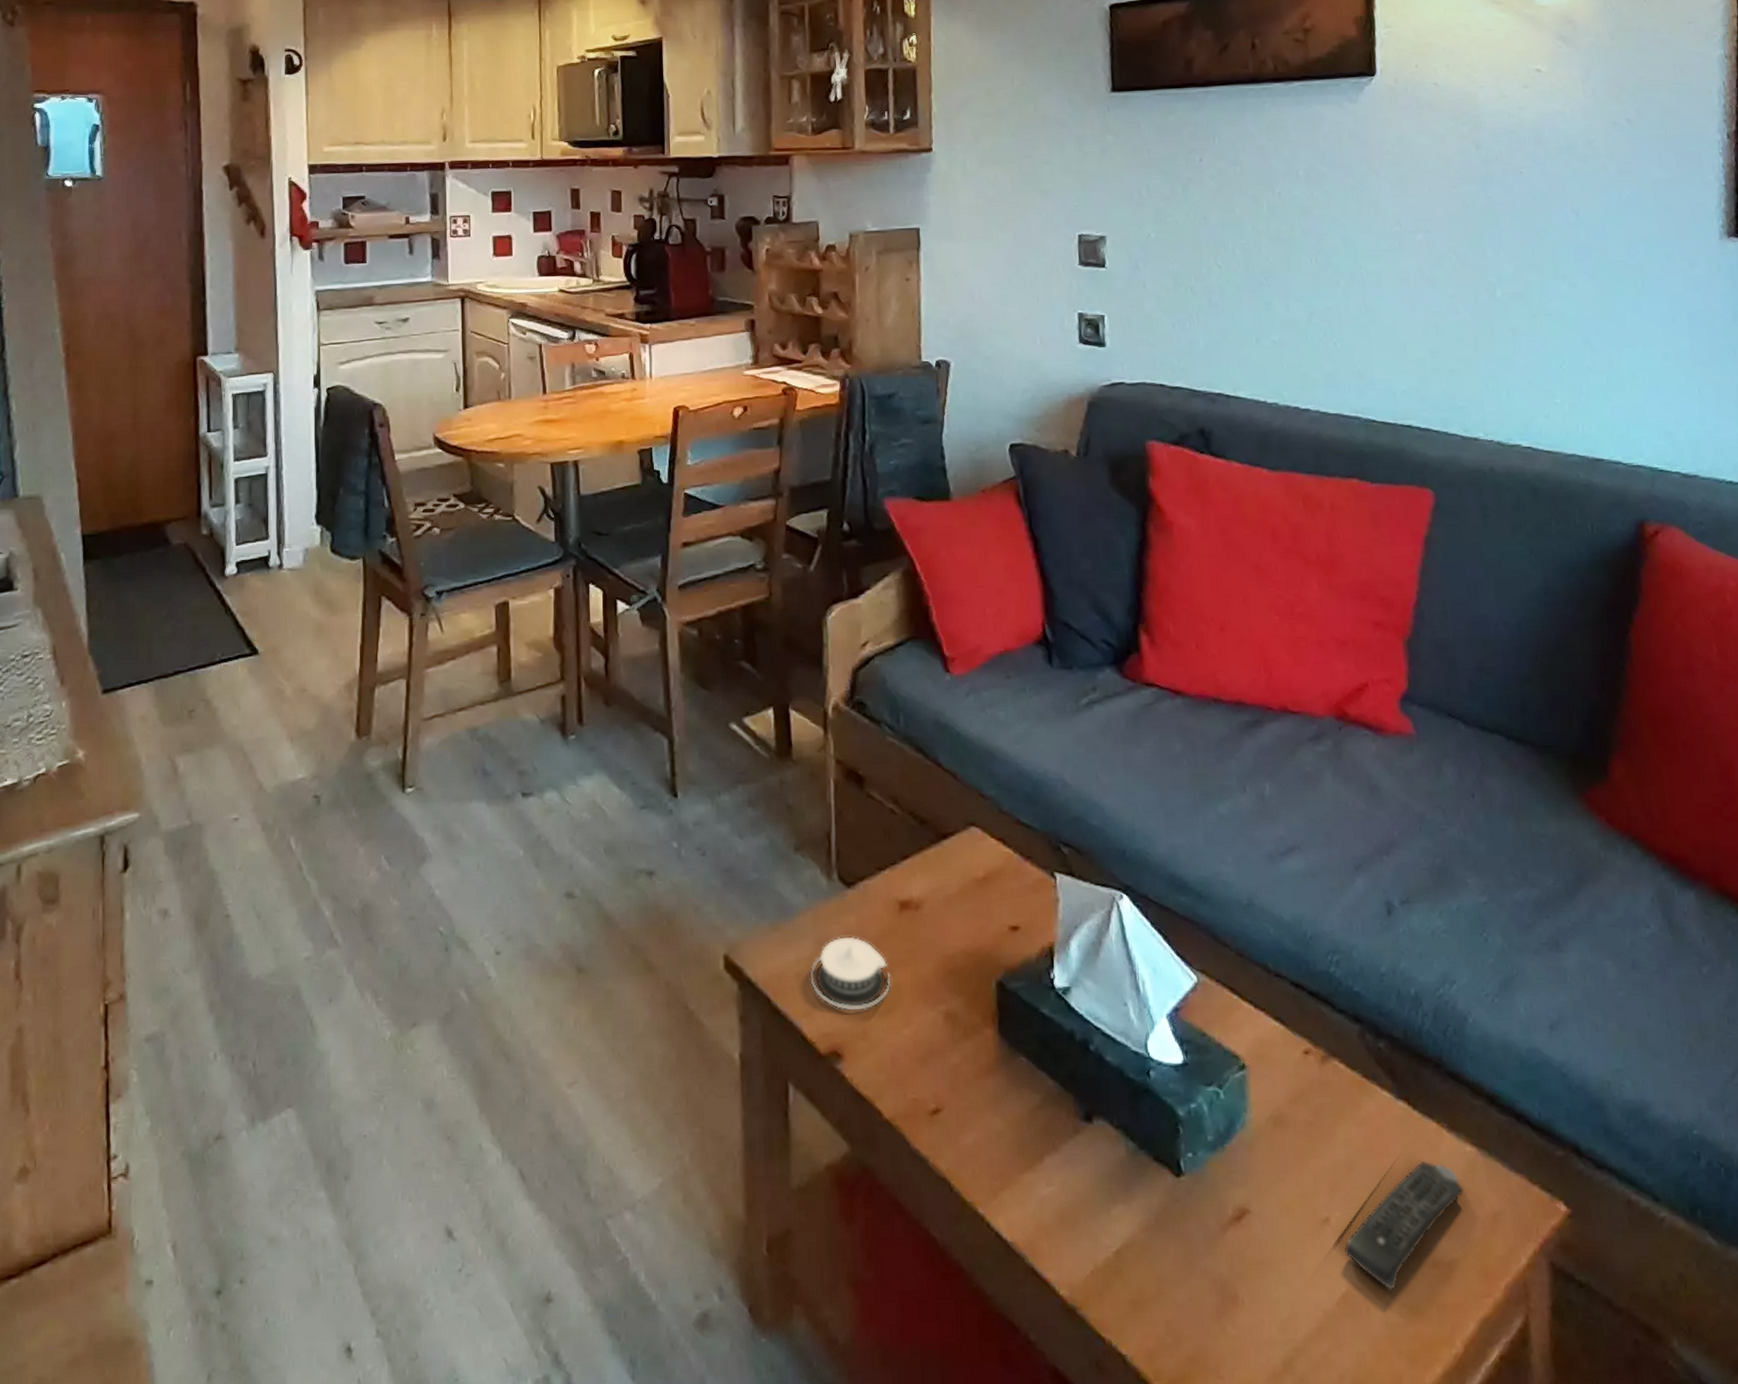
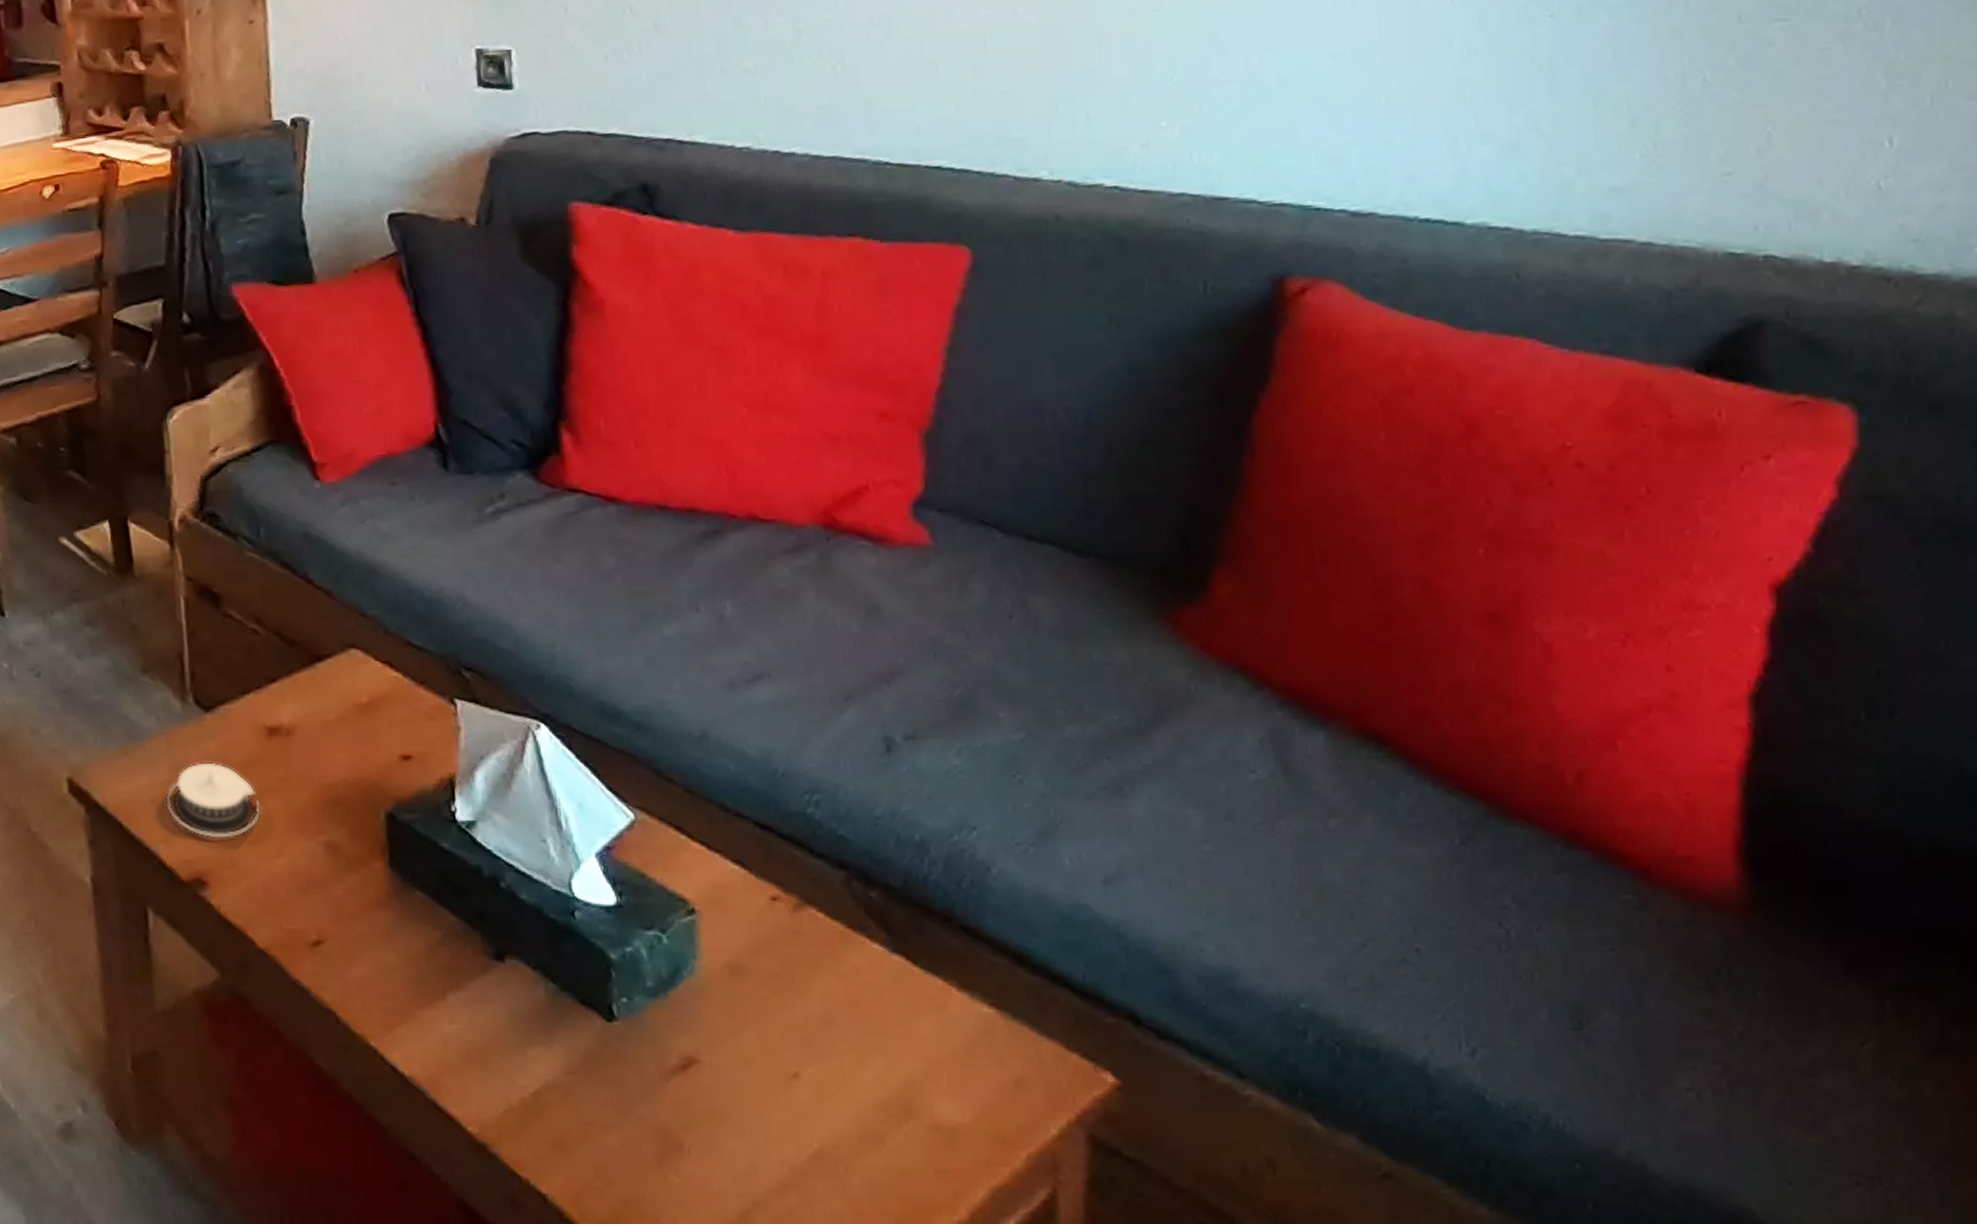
remote control: present [1343,1160,1465,1290] -> none [817,1019,978,1151]

